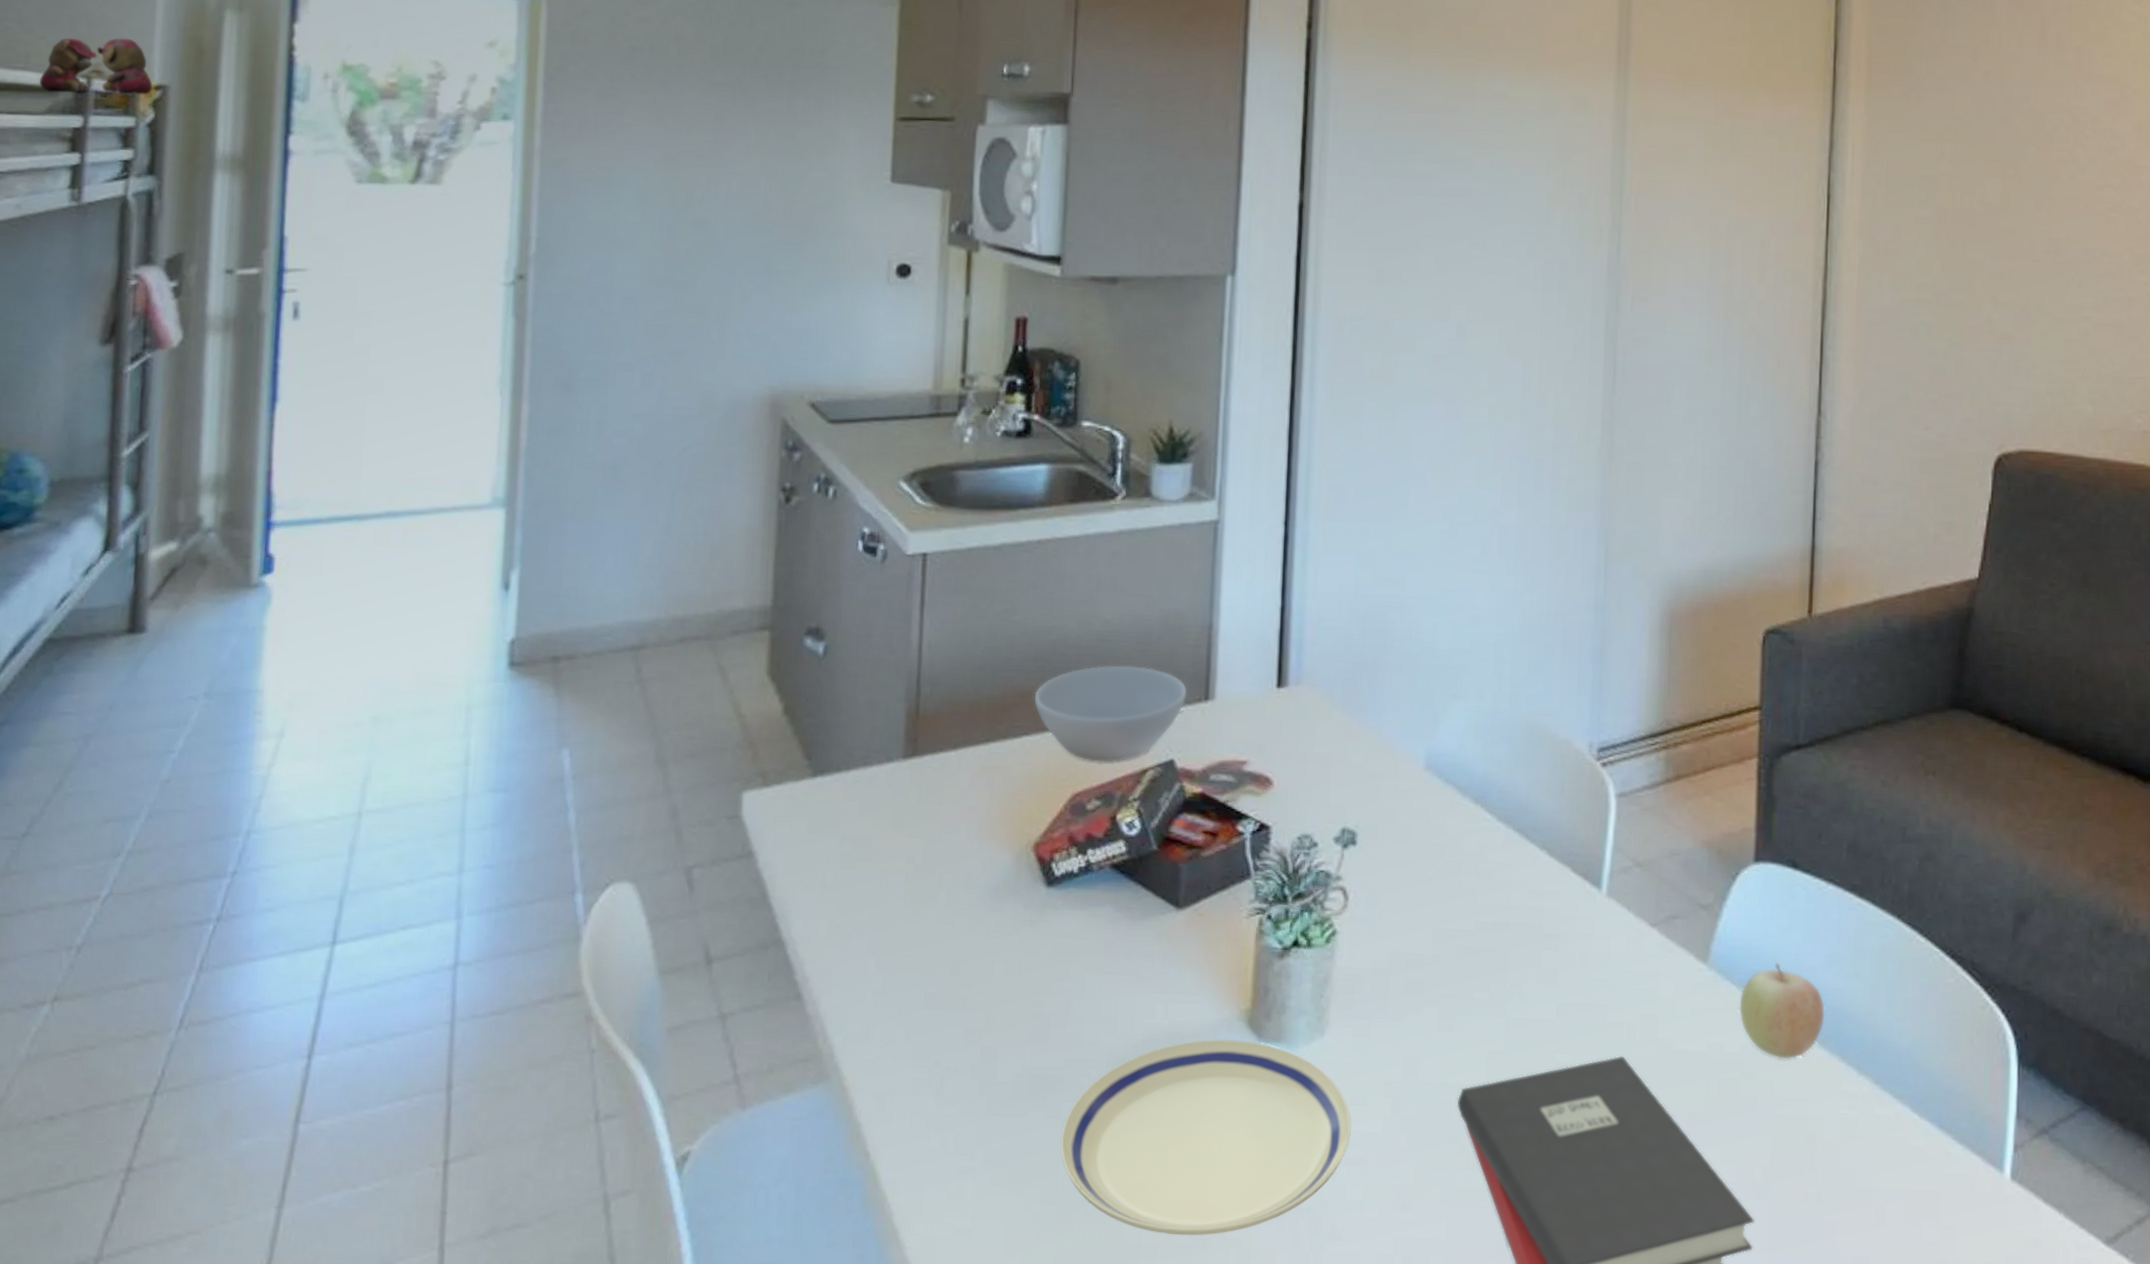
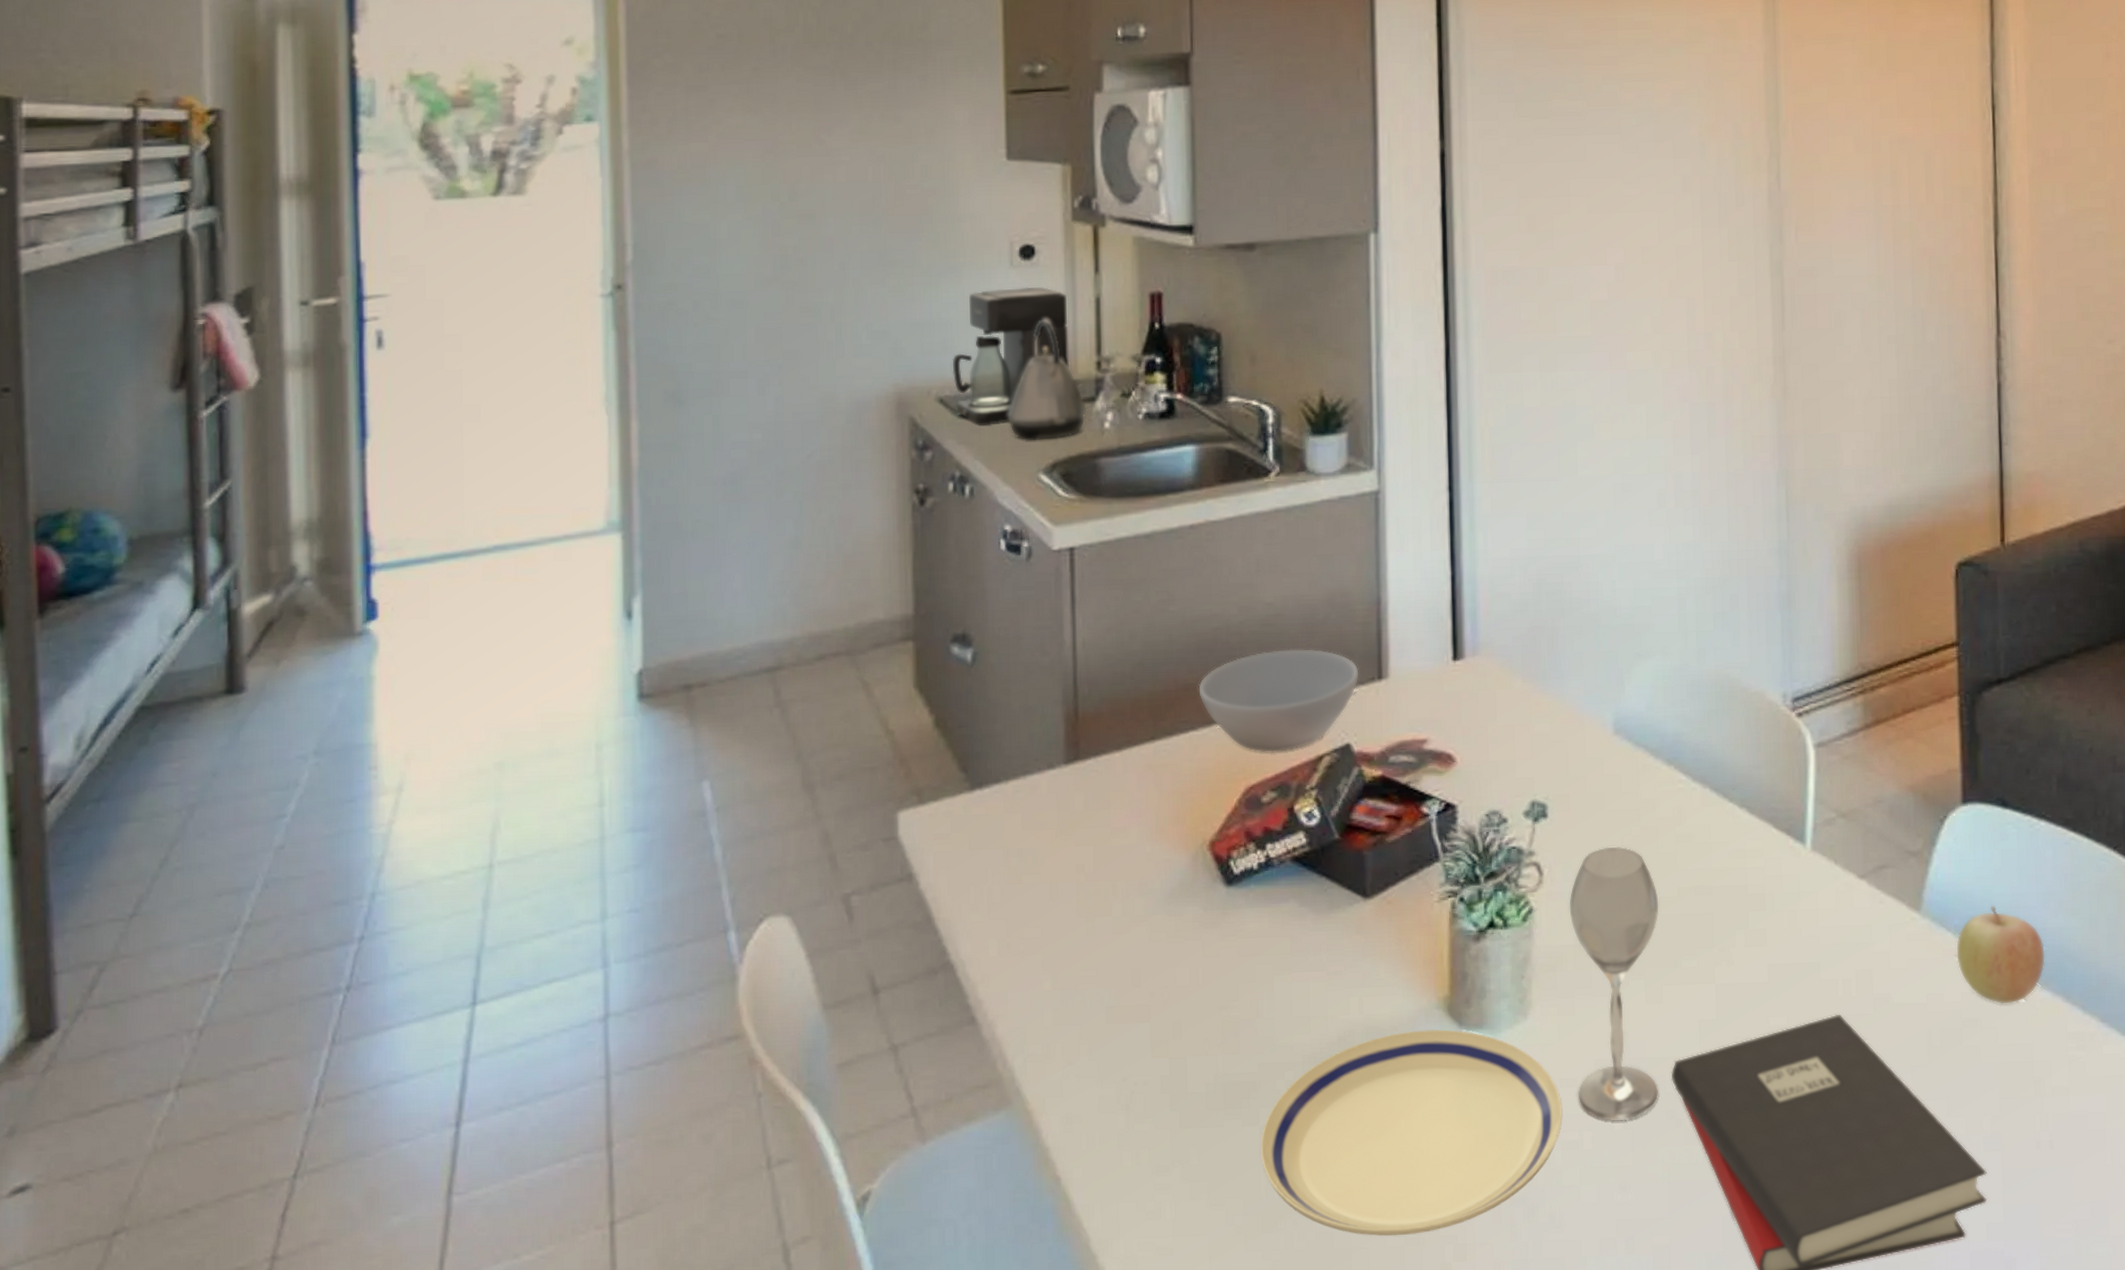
stuffed animal: present [39,37,154,95] -> none [81,61,206,125]
coffee maker: none [825,303,938,431] -> present [952,286,1071,424]
kettle: none [873,334,949,450] -> present [1007,318,1087,440]
wineglass: none [1366,877,1457,1143] -> present [1569,846,1659,1121]

